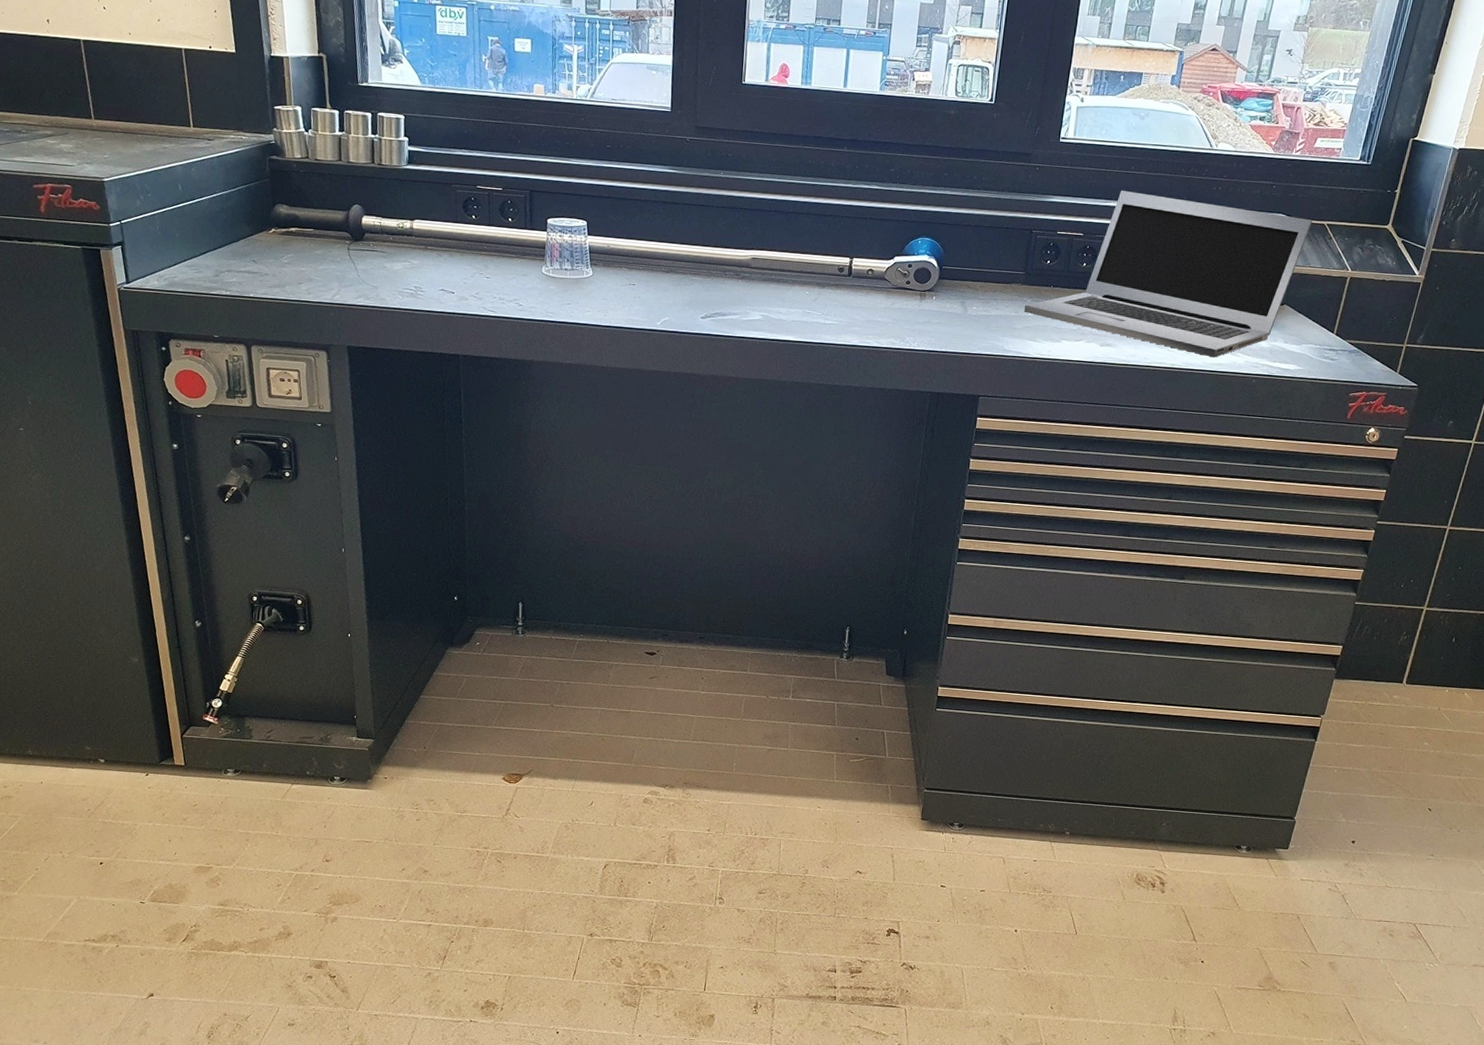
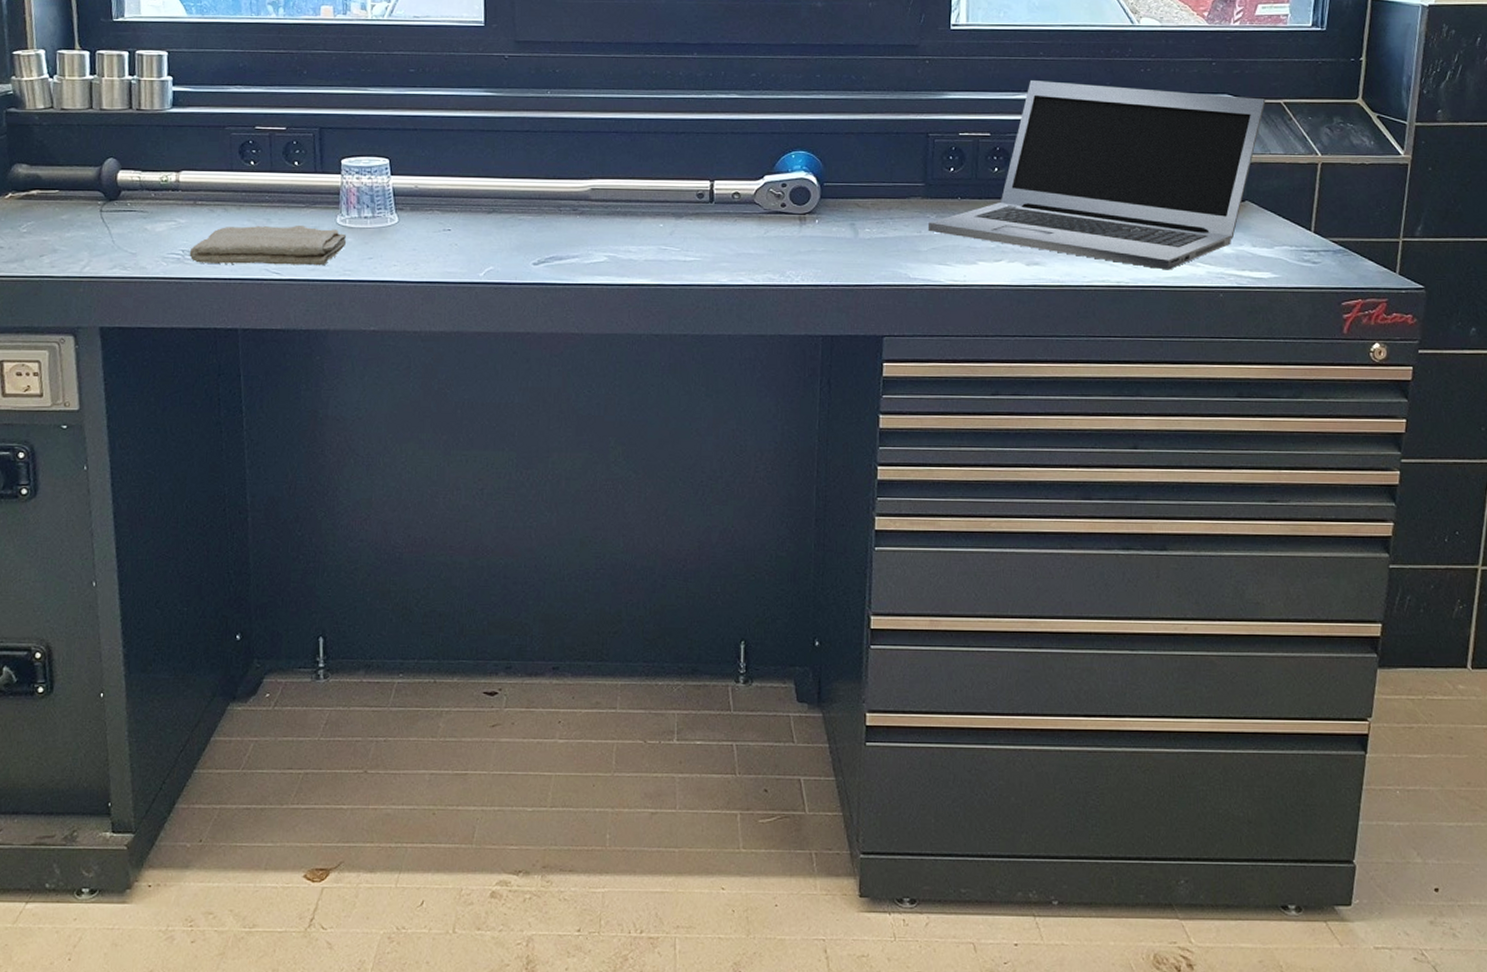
washcloth: none [420,269,550,307] -> present [189,225,347,266]

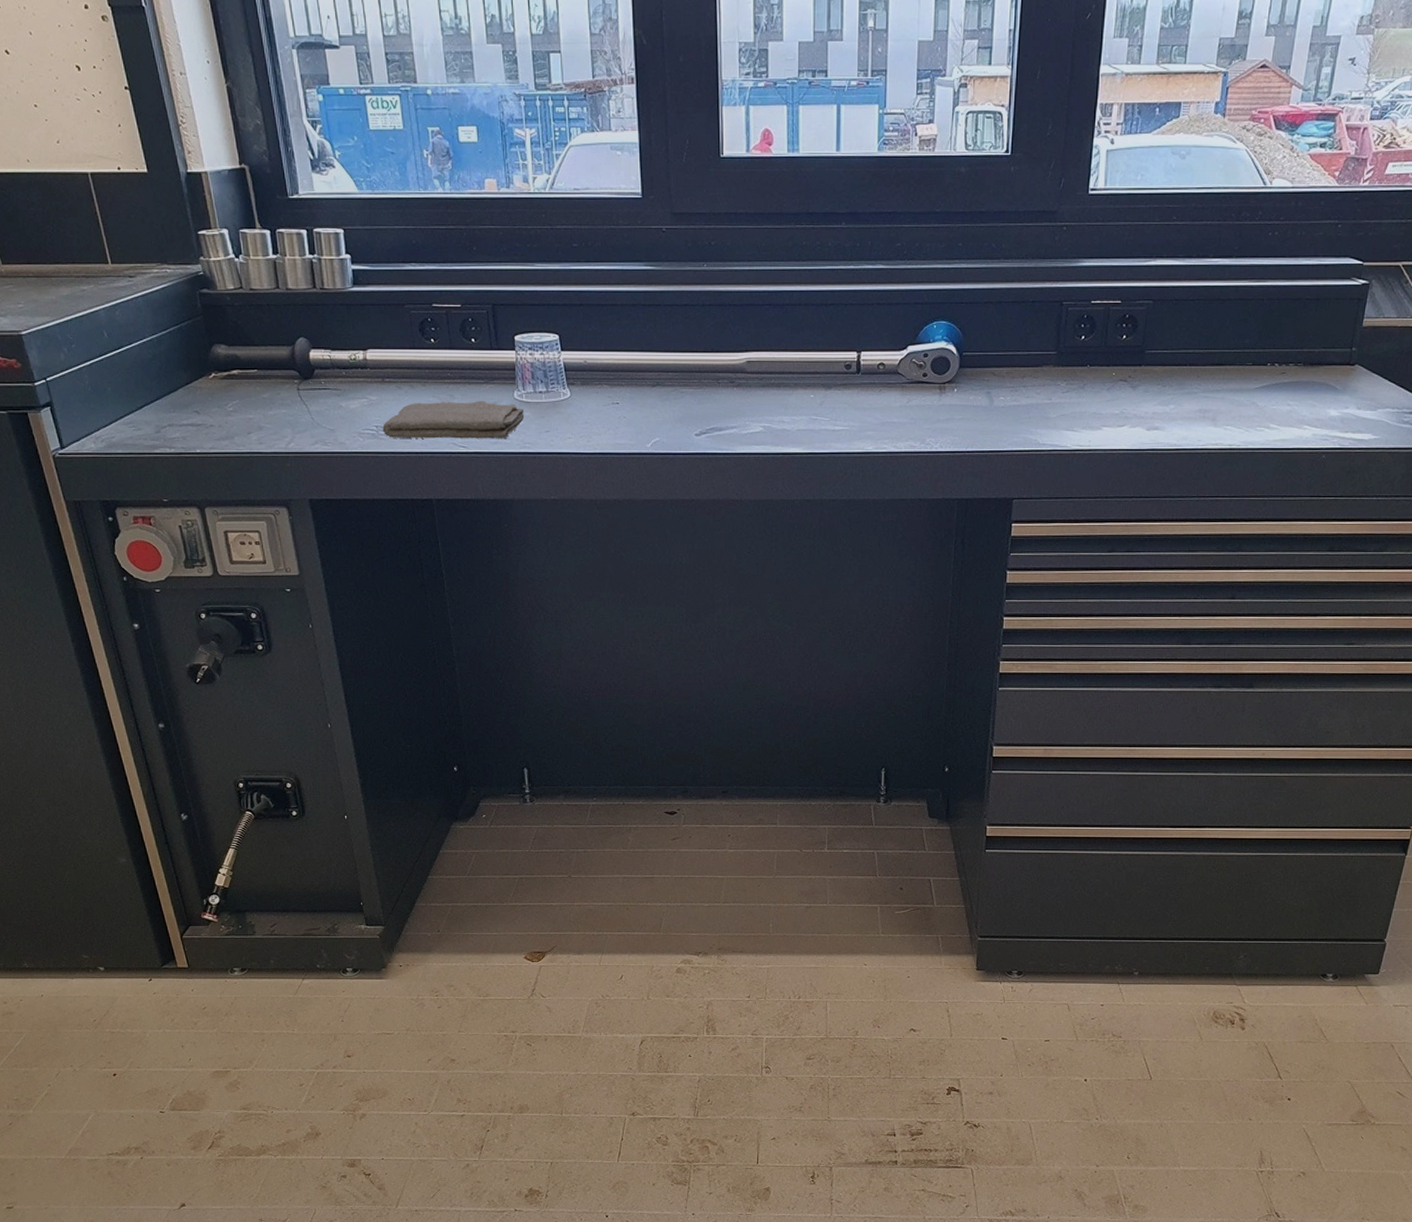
laptop: present [927,80,1266,270] -> none [1057,246,1386,433]

